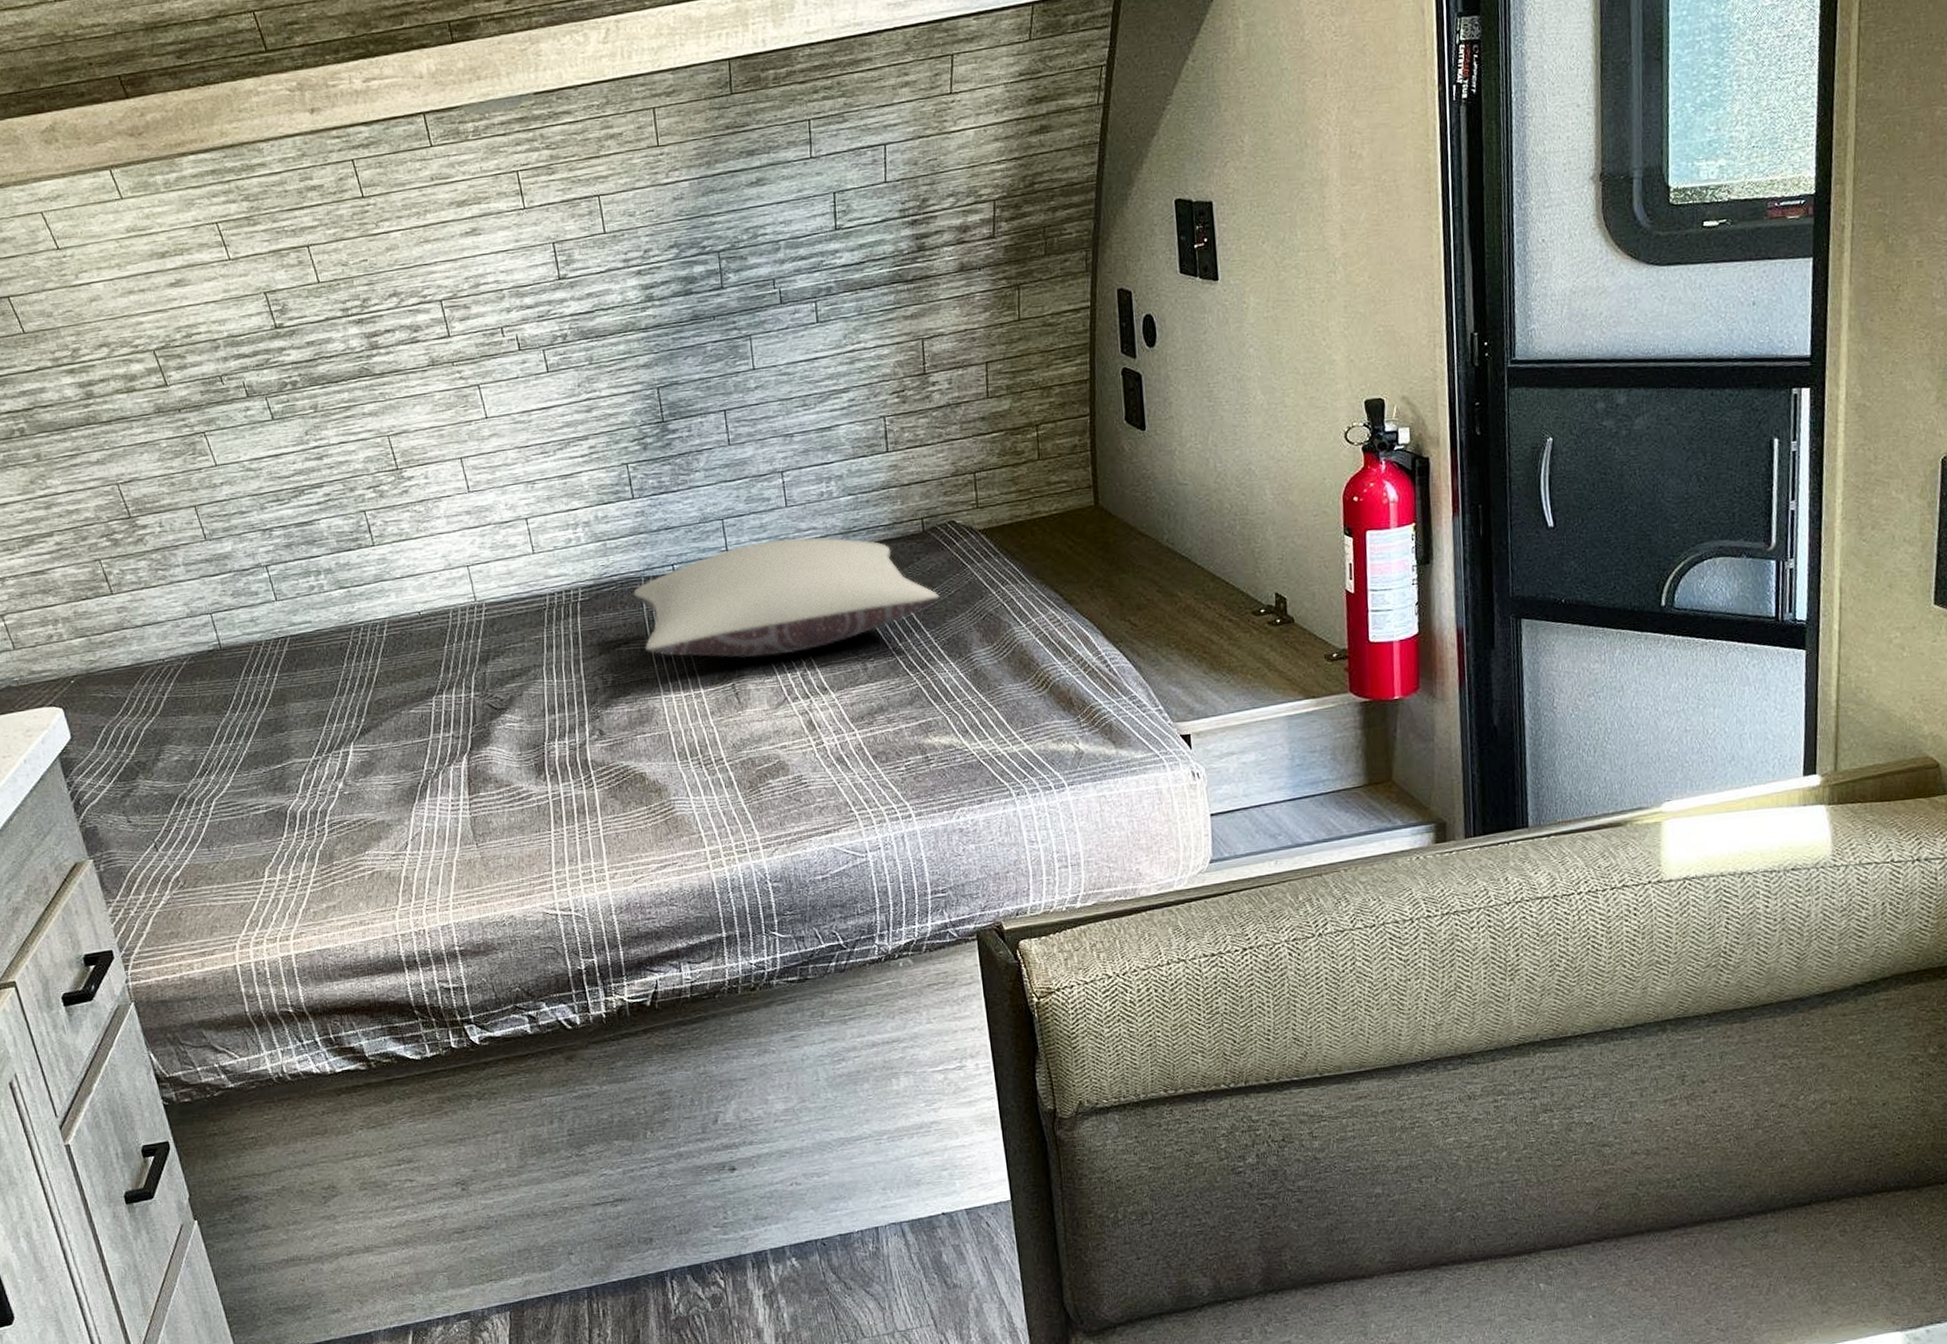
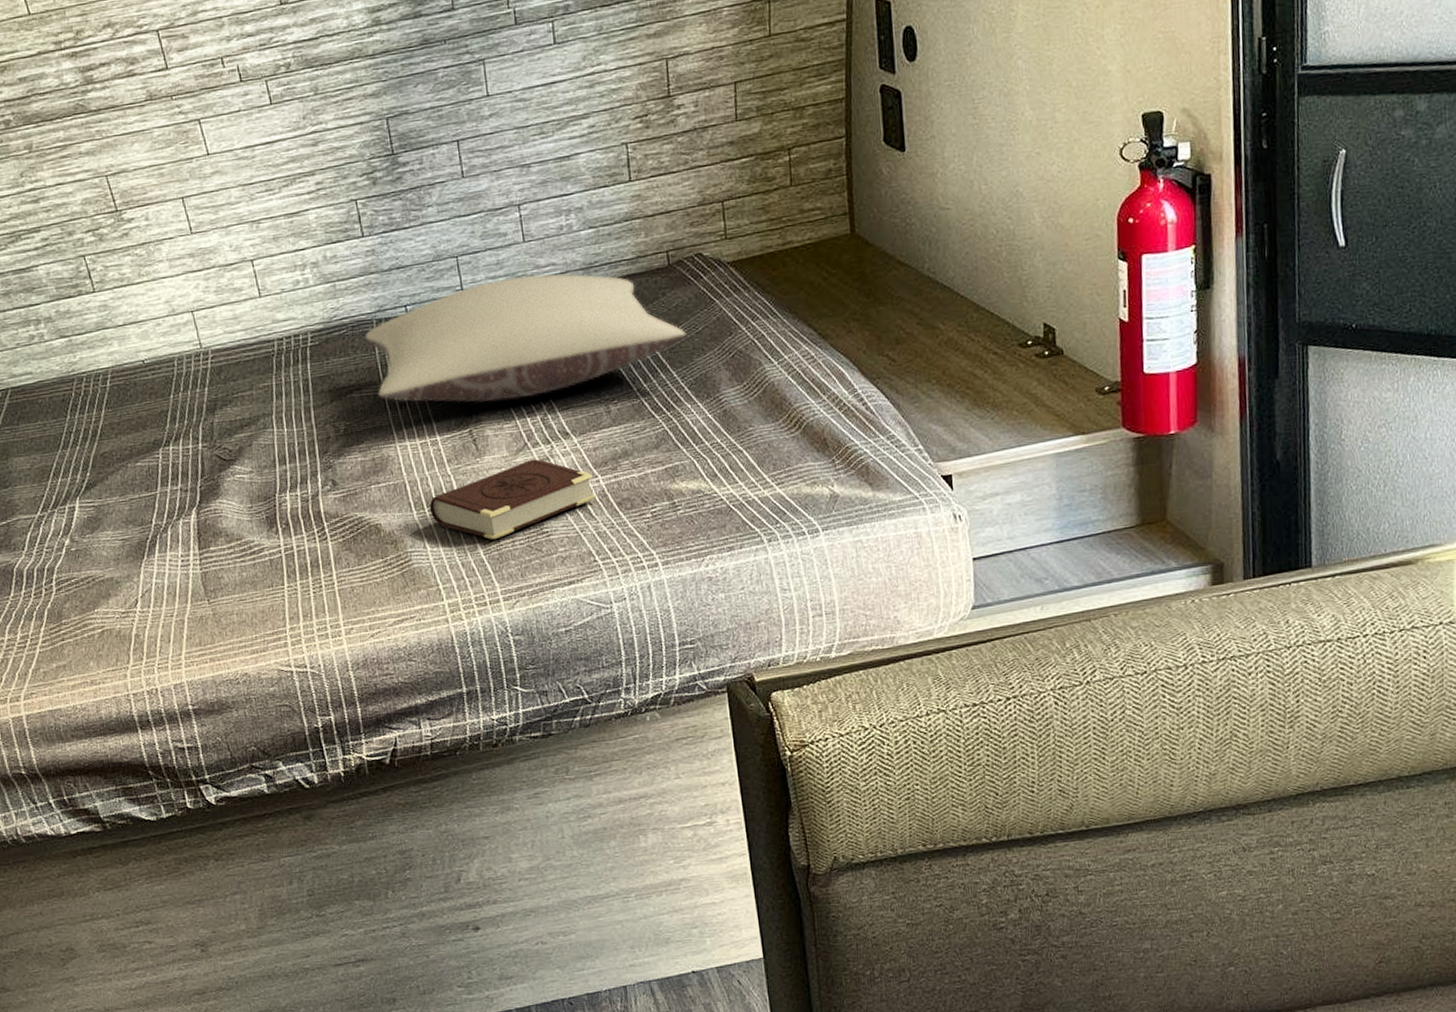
book: none [692,713,853,789] -> present [429,459,596,539]

